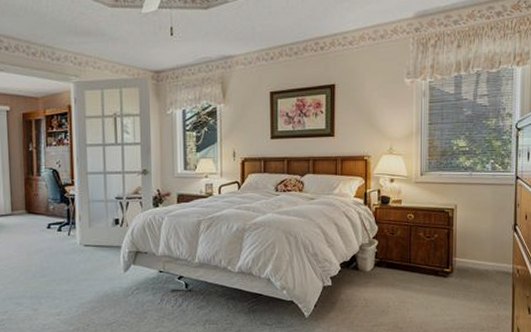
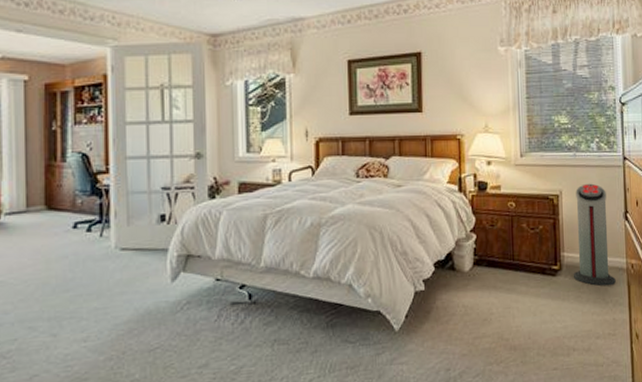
air purifier: none [463,199,502,288] -> present [573,183,616,287]

